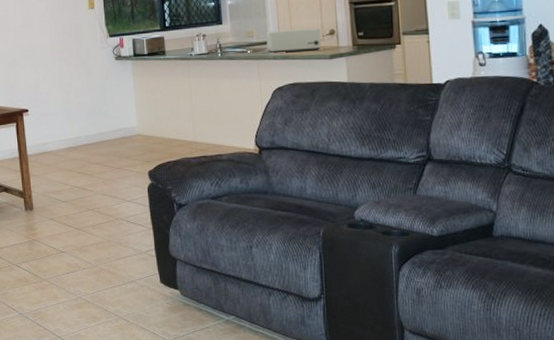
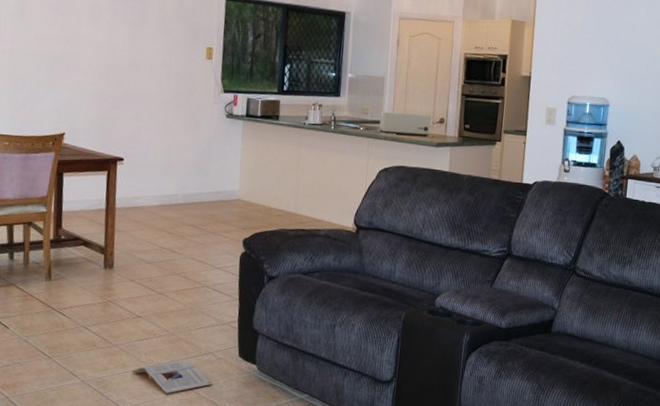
magazine: none [63,290,139,322] -> present [132,360,212,394]

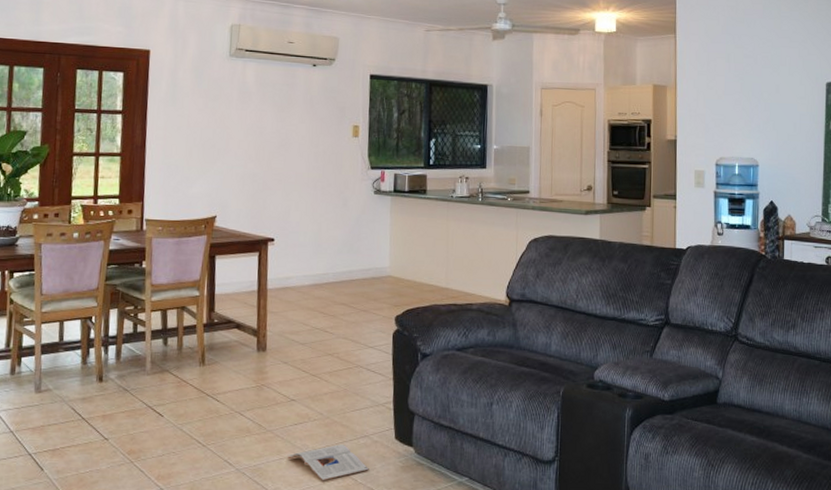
toaster: present [379,111,432,137] -> none [527,180,579,205]

